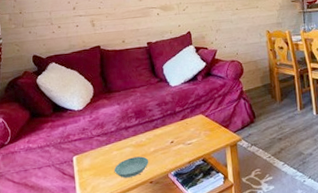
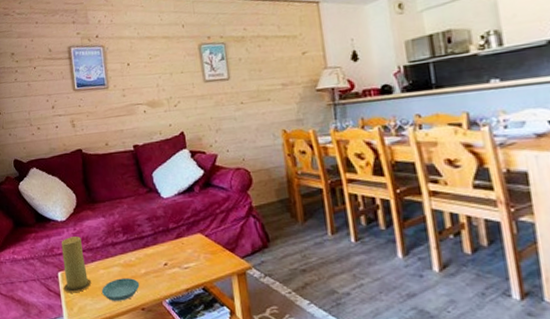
candle: none [77,123,105,175] -> present [61,236,92,293]

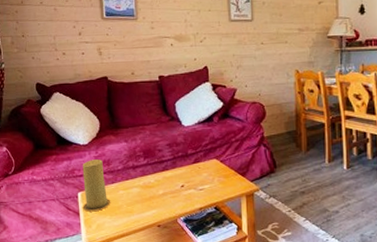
saucer: present [102,278,140,301] -> none [121,198,157,219]

